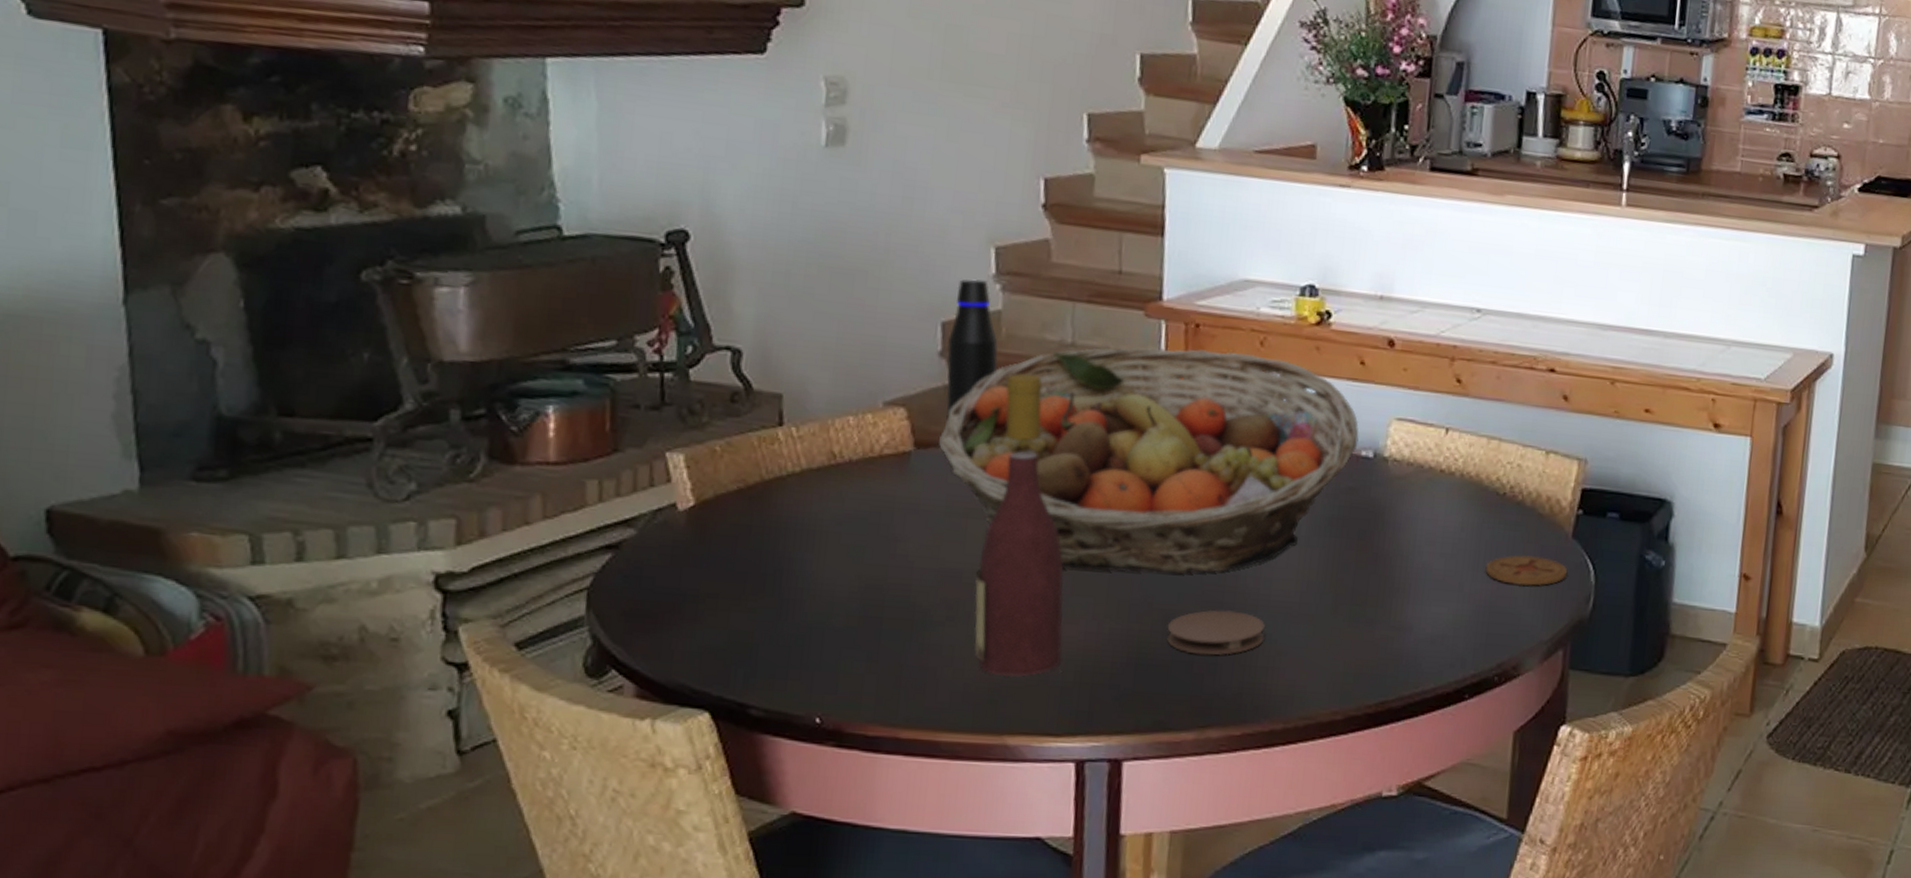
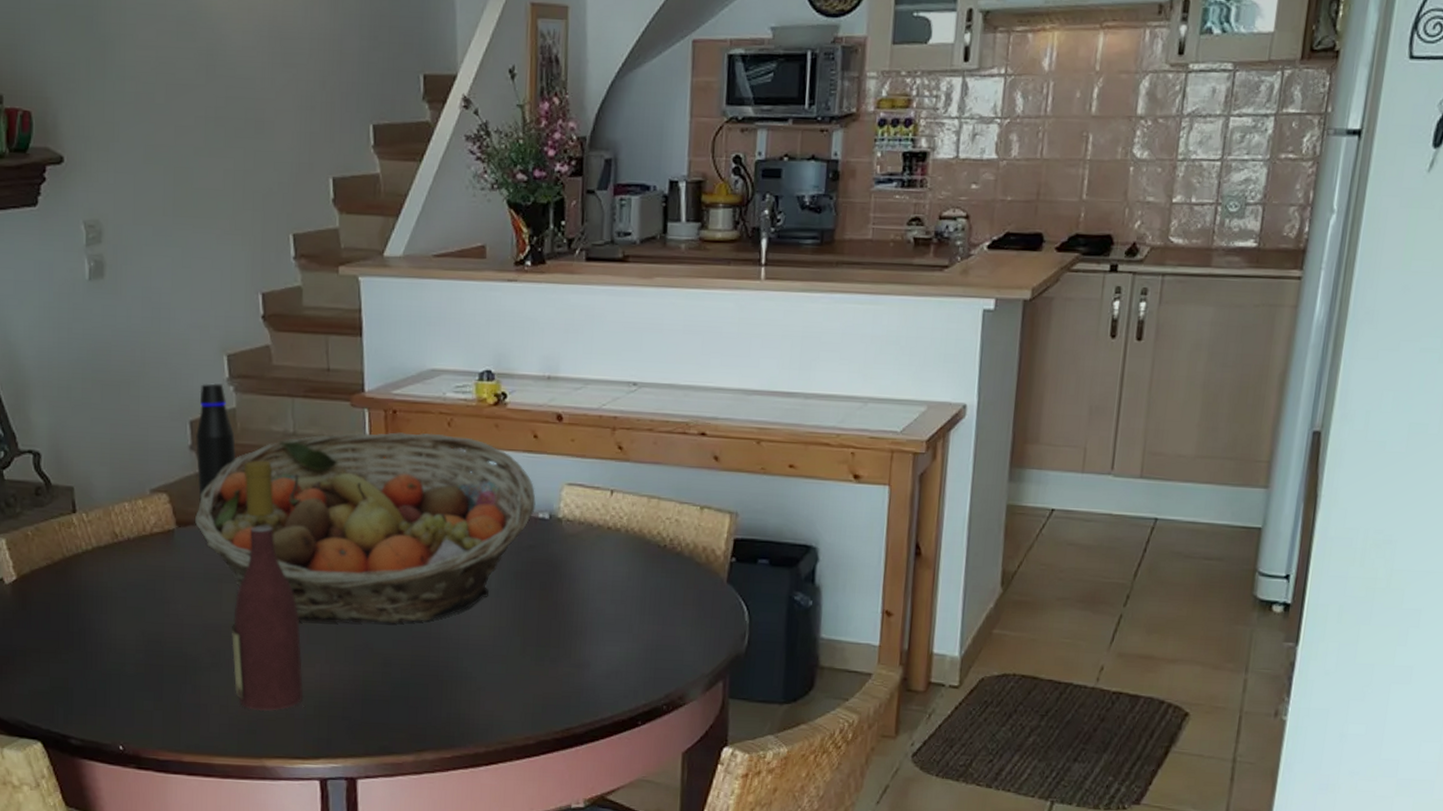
coaster: present [1167,609,1265,655] -> none [385,653,466,691]
coaster: present [1485,555,1568,587] -> none [651,599,724,627]

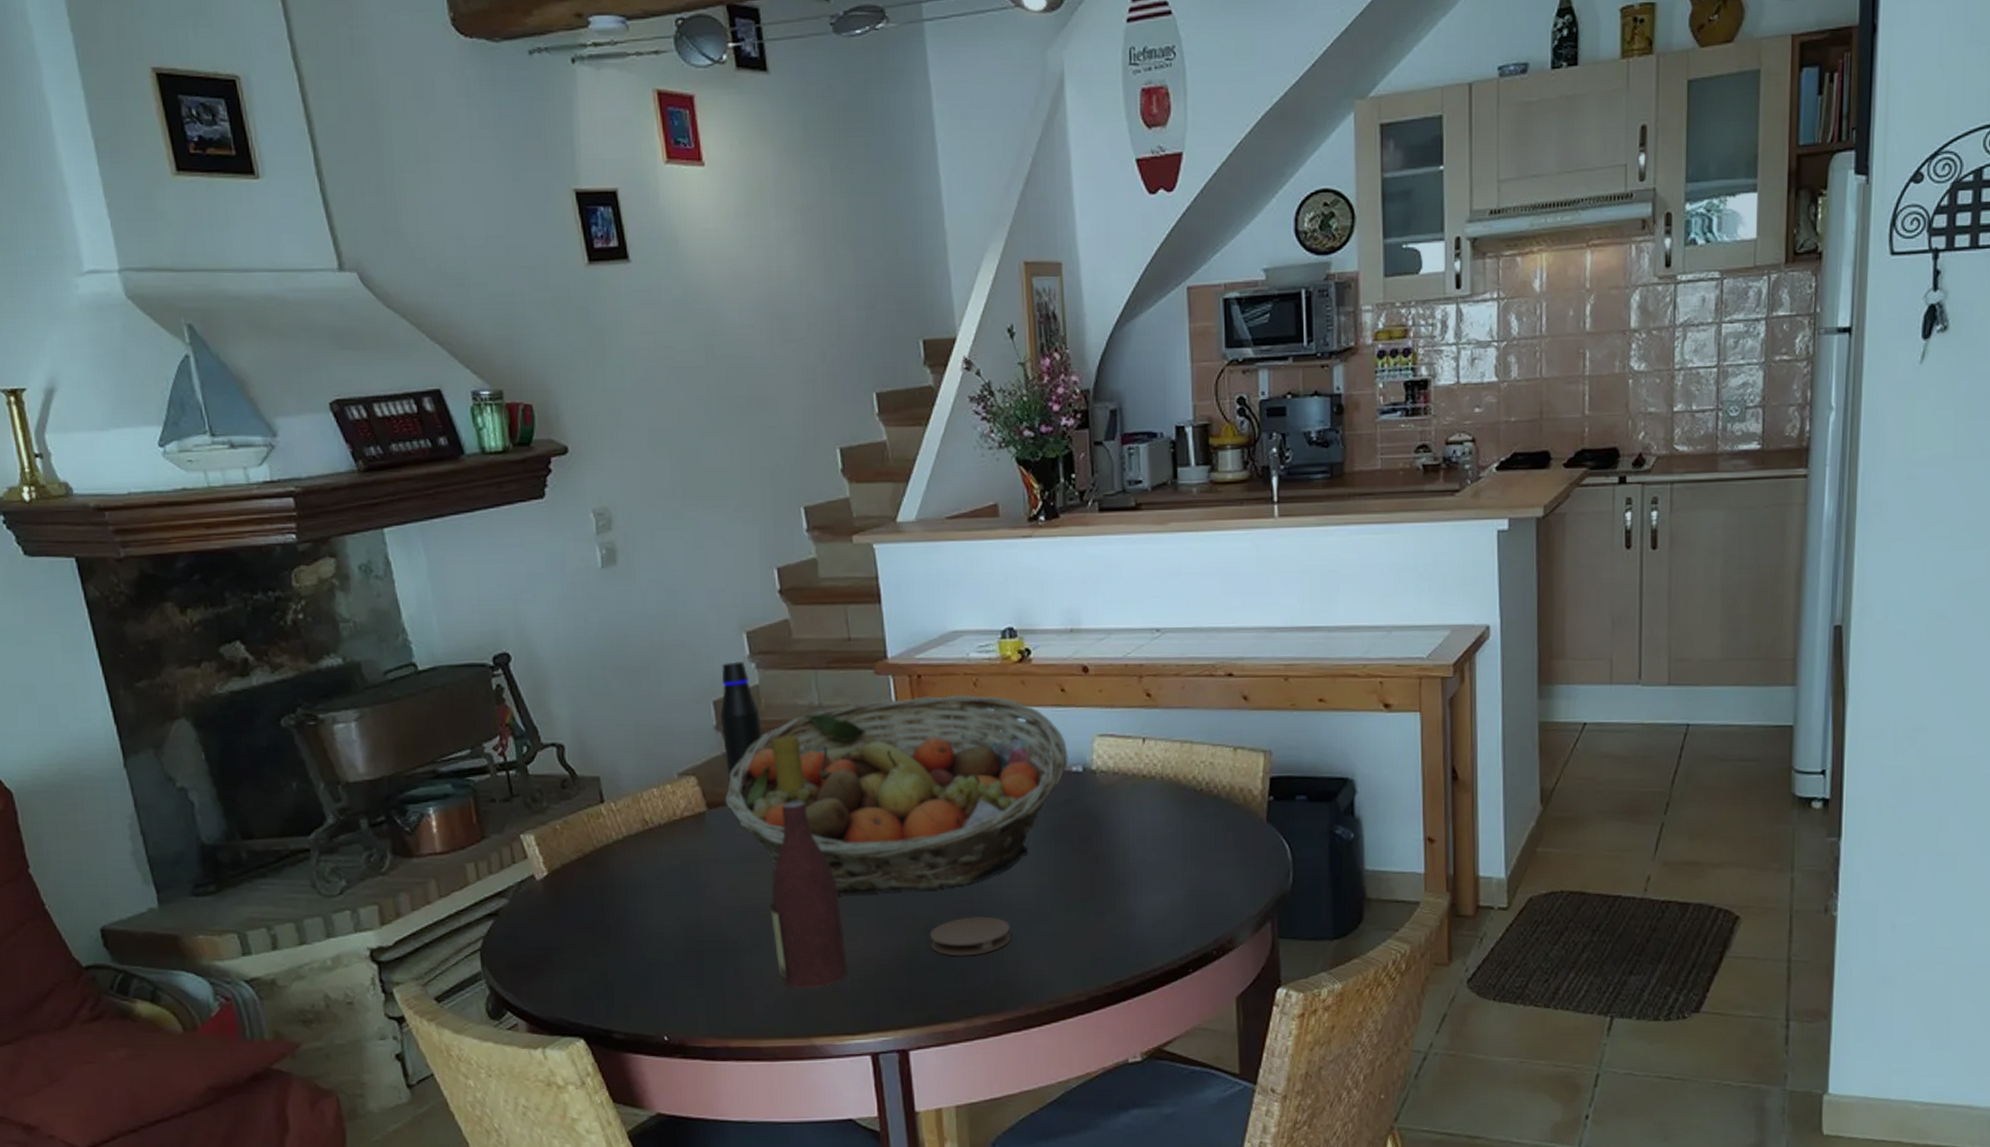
coaster: none [385,653,466,691] -> present [929,916,1012,956]

